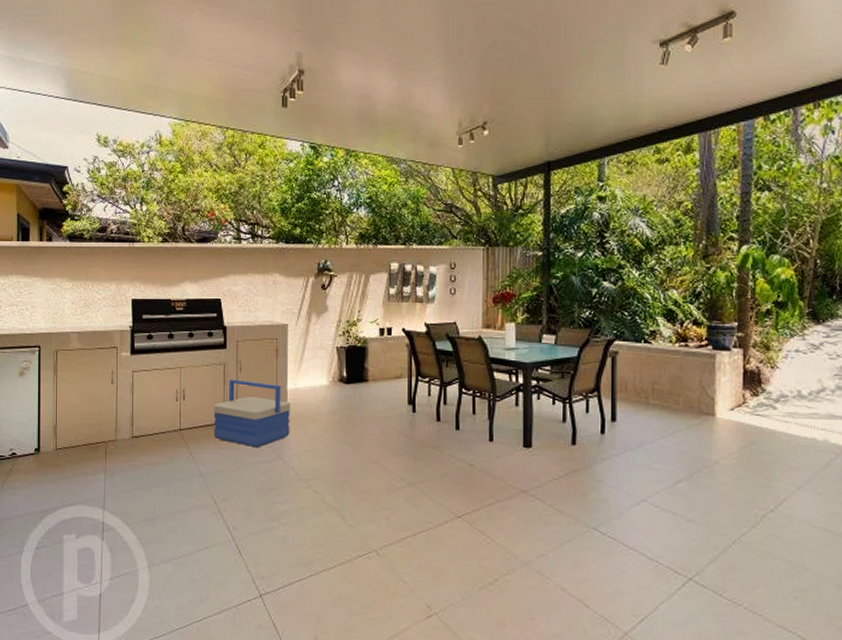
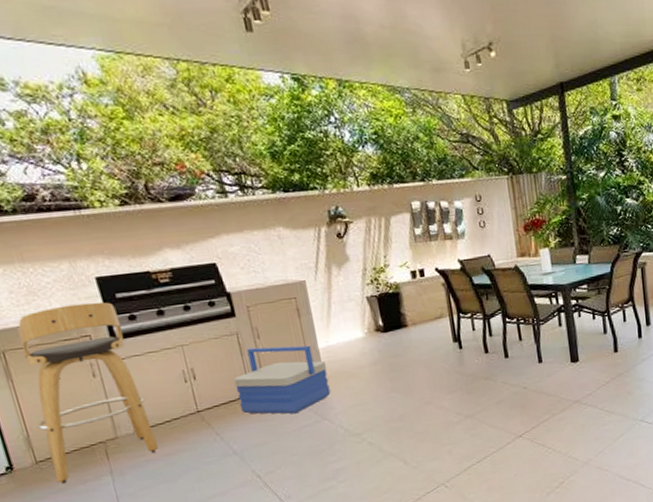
bar stool: none [64,319,144,472] -> present [18,302,159,483]

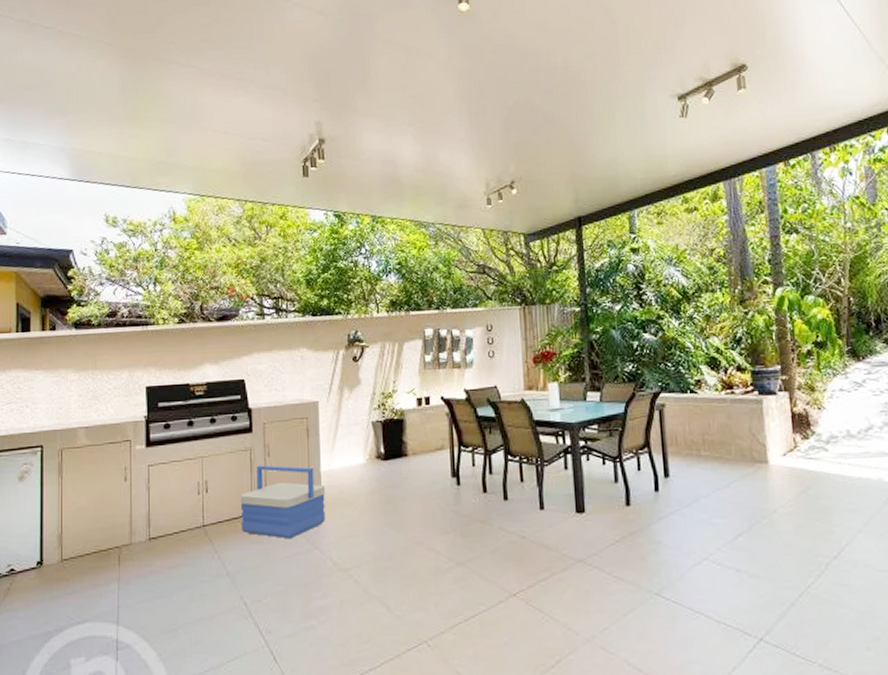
bar stool: present [18,302,159,483] -> none [70,409,163,585]

